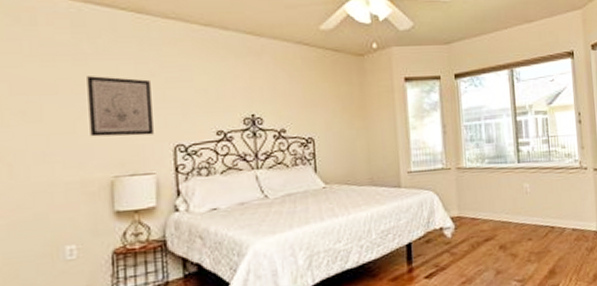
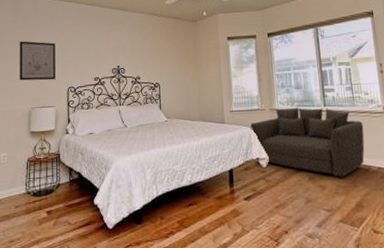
loveseat: none [433,164,560,243] -> present [250,107,365,177]

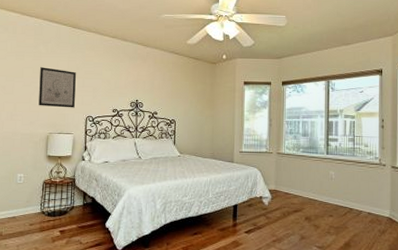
loveseat: present [250,107,365,177] -> none [257,153,360,219]

